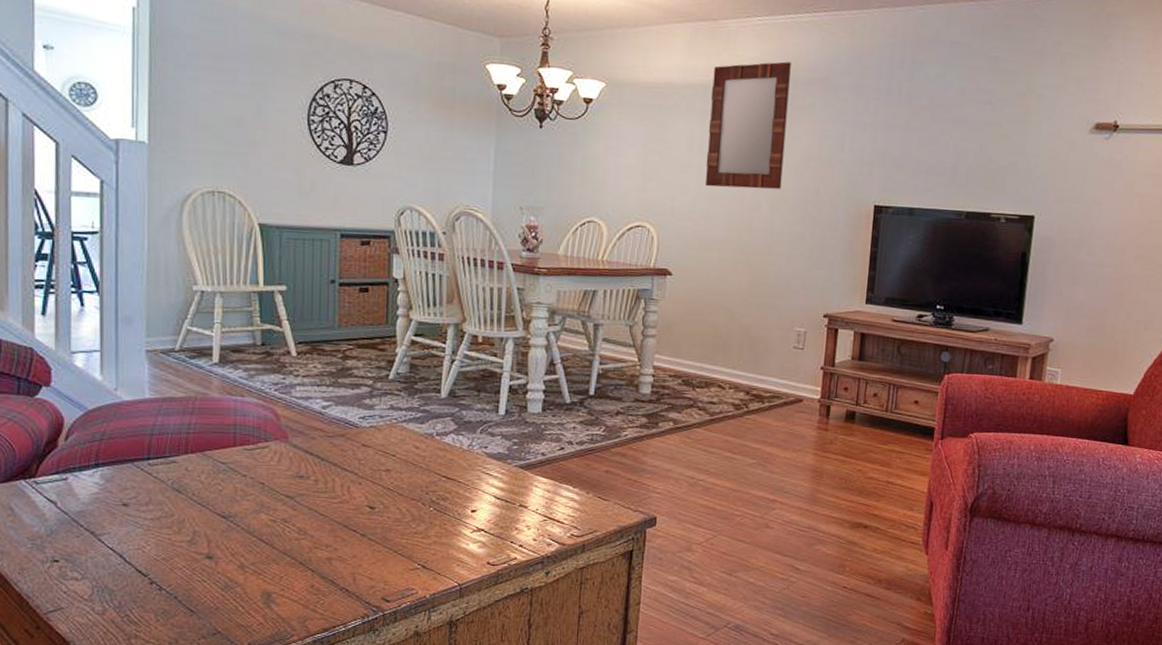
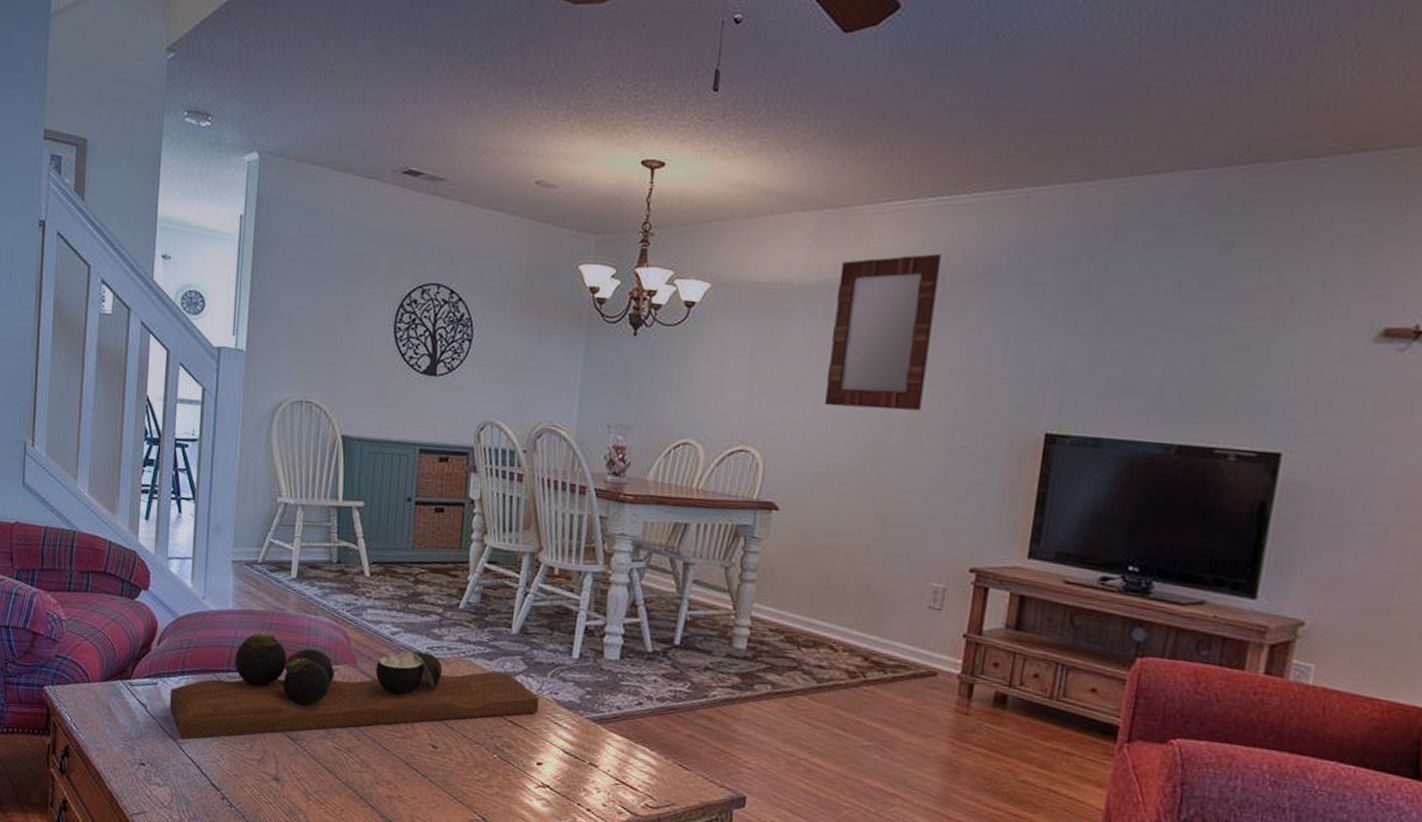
decorative tray: none [83,417,470,530] -> present [169,631,539,739]

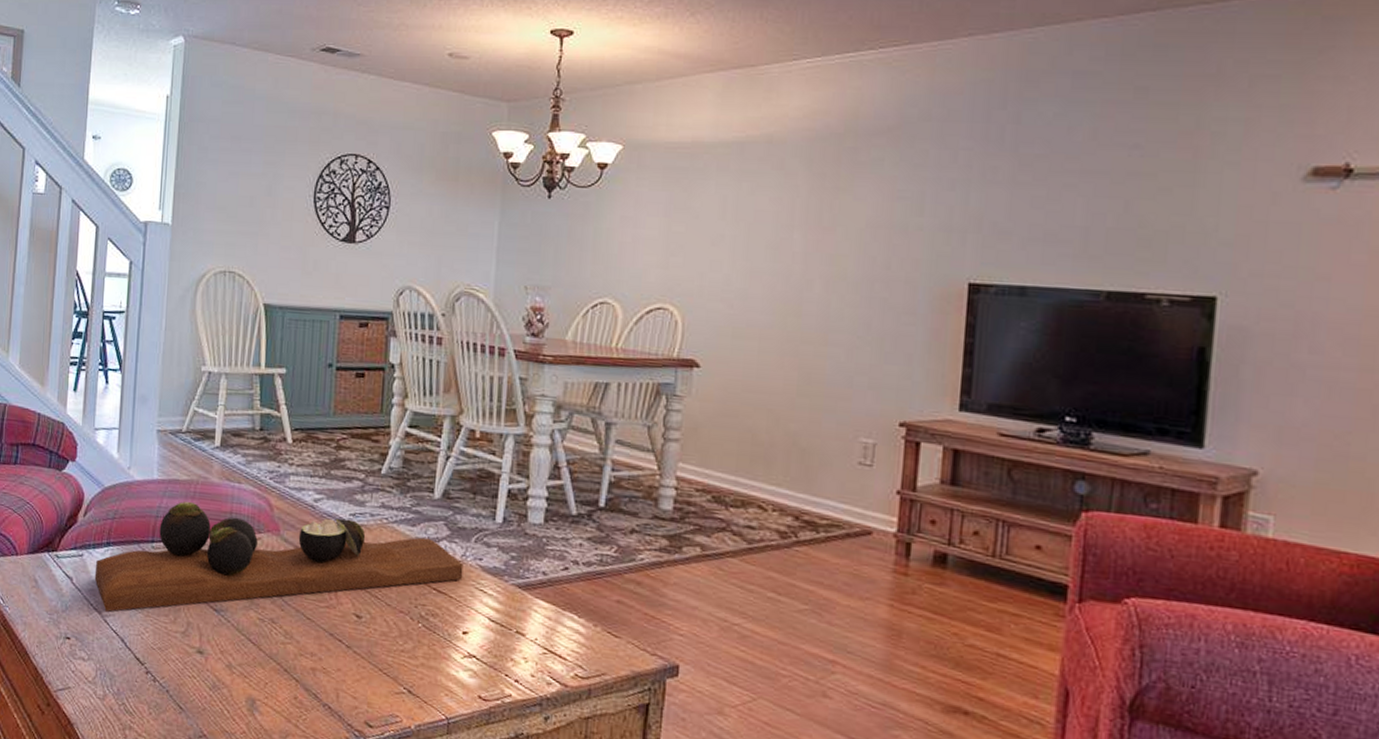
home mirror: present [825,254,941,411] -> none [742,109,851,264]

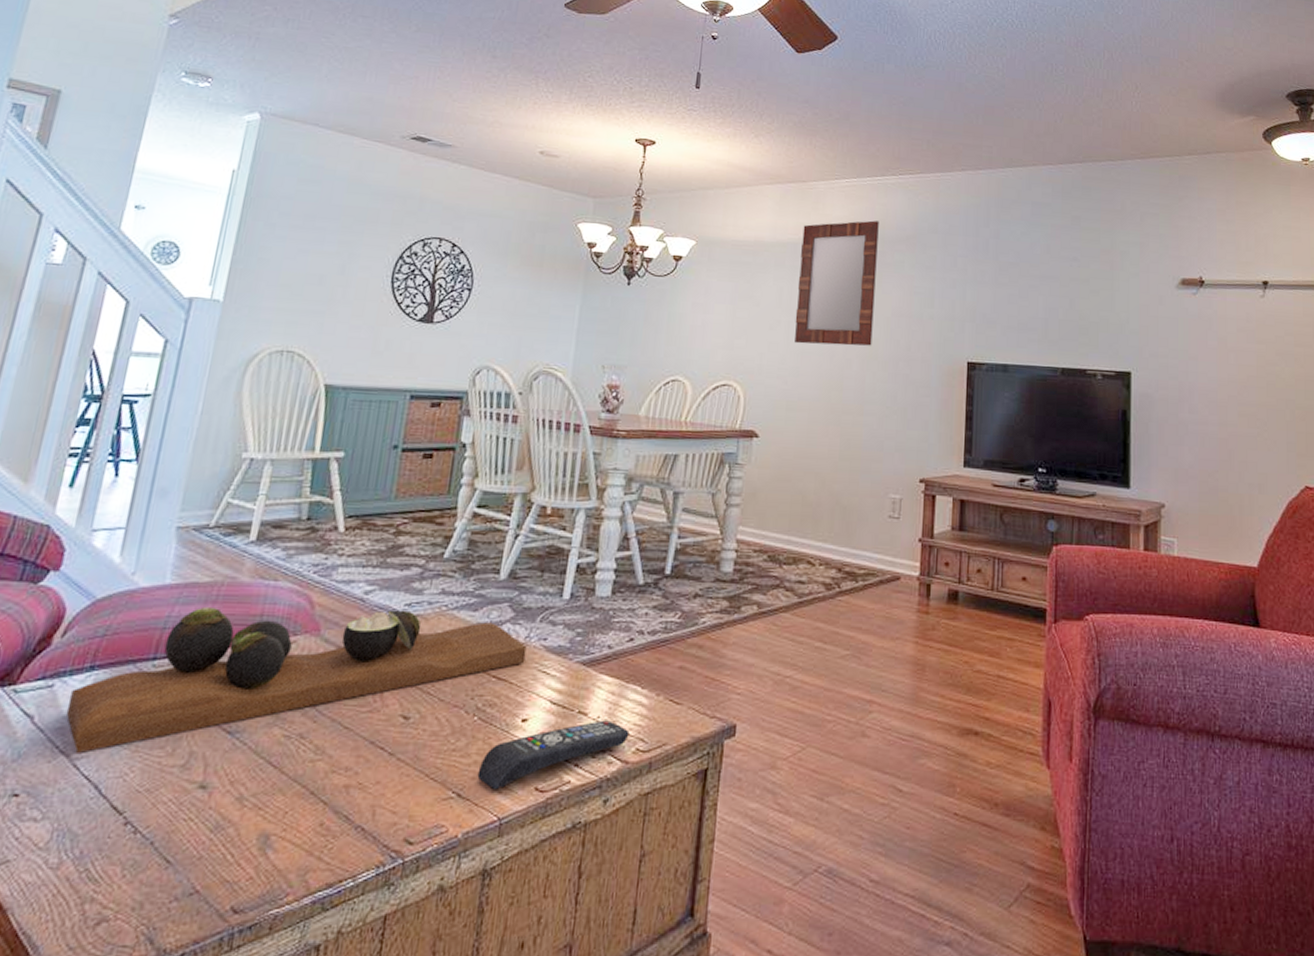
remote control: none [425,642,568,693] -> present [477,720,630,790]
home mirror: none [742,109,851,264] -> present [795,220,879,346]

